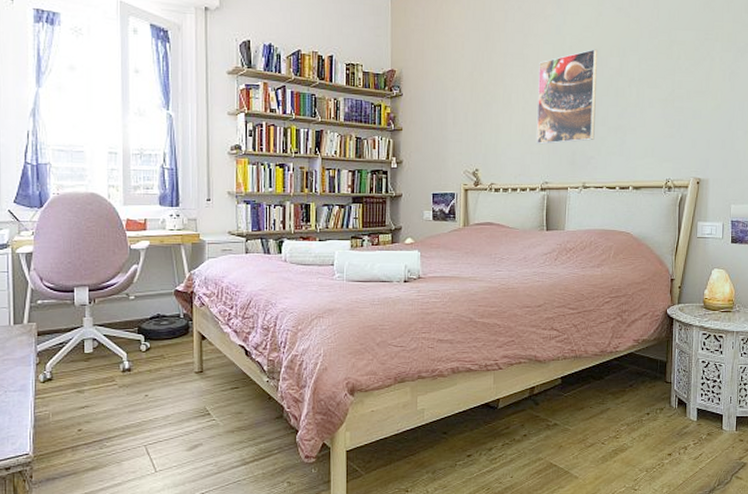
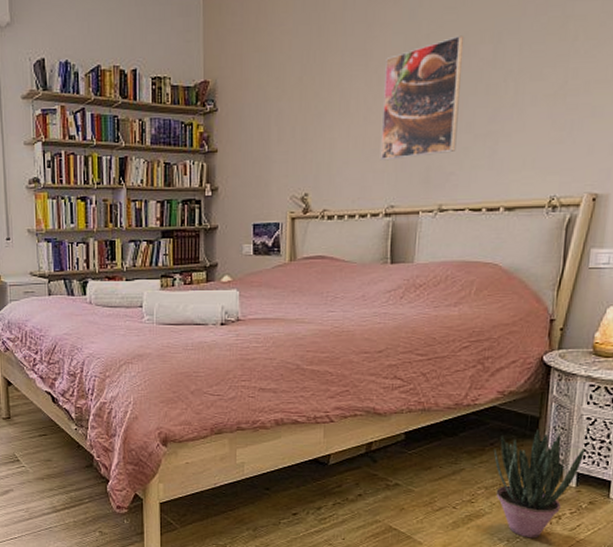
potted plant: none [632,372,703,468] -> present [493,429,586,539]

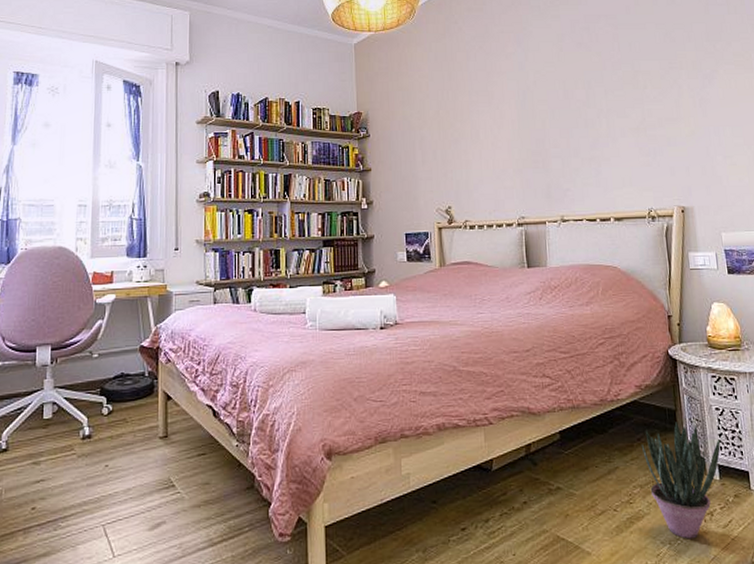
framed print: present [380,36,463,161] -> none [504,83,569,179]

